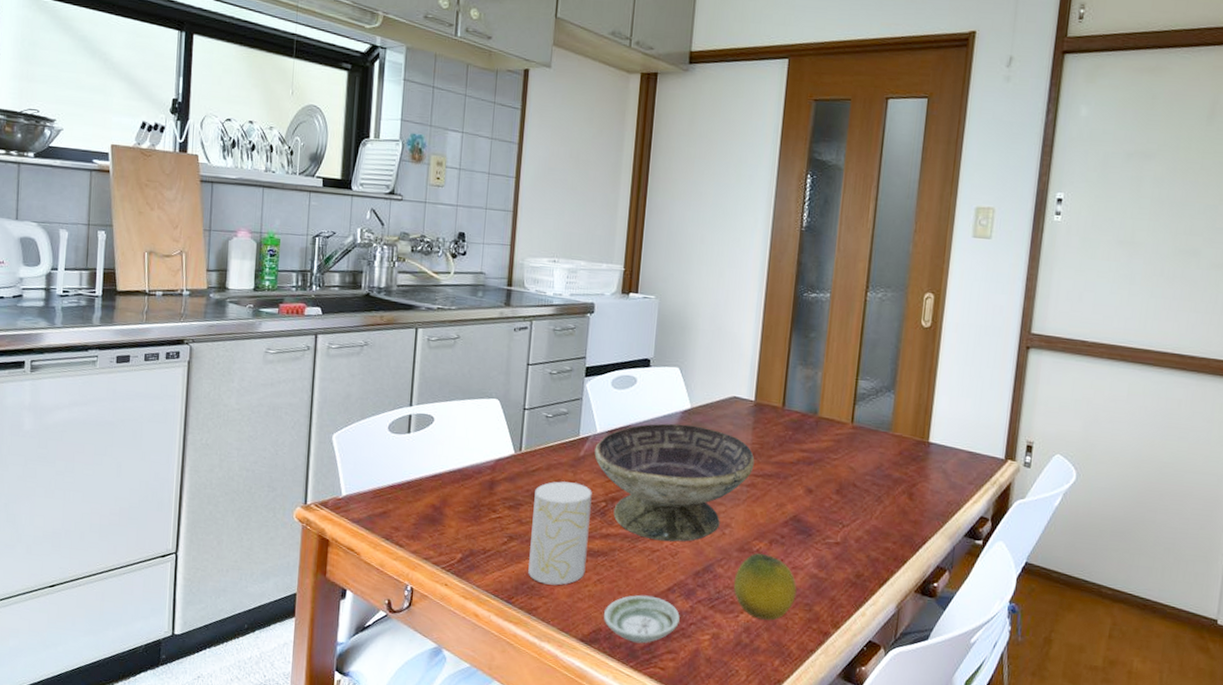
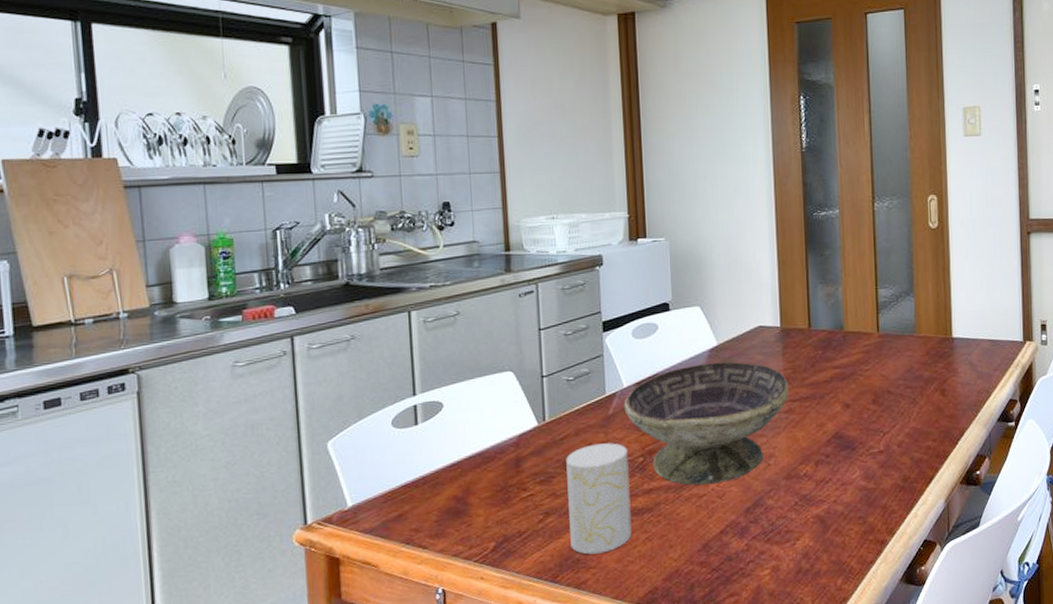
saucer: present [603,595,680,644] -> none [657,542,737,594]
fruit: present [733,553,797,621] -> none [785,476,849,542]

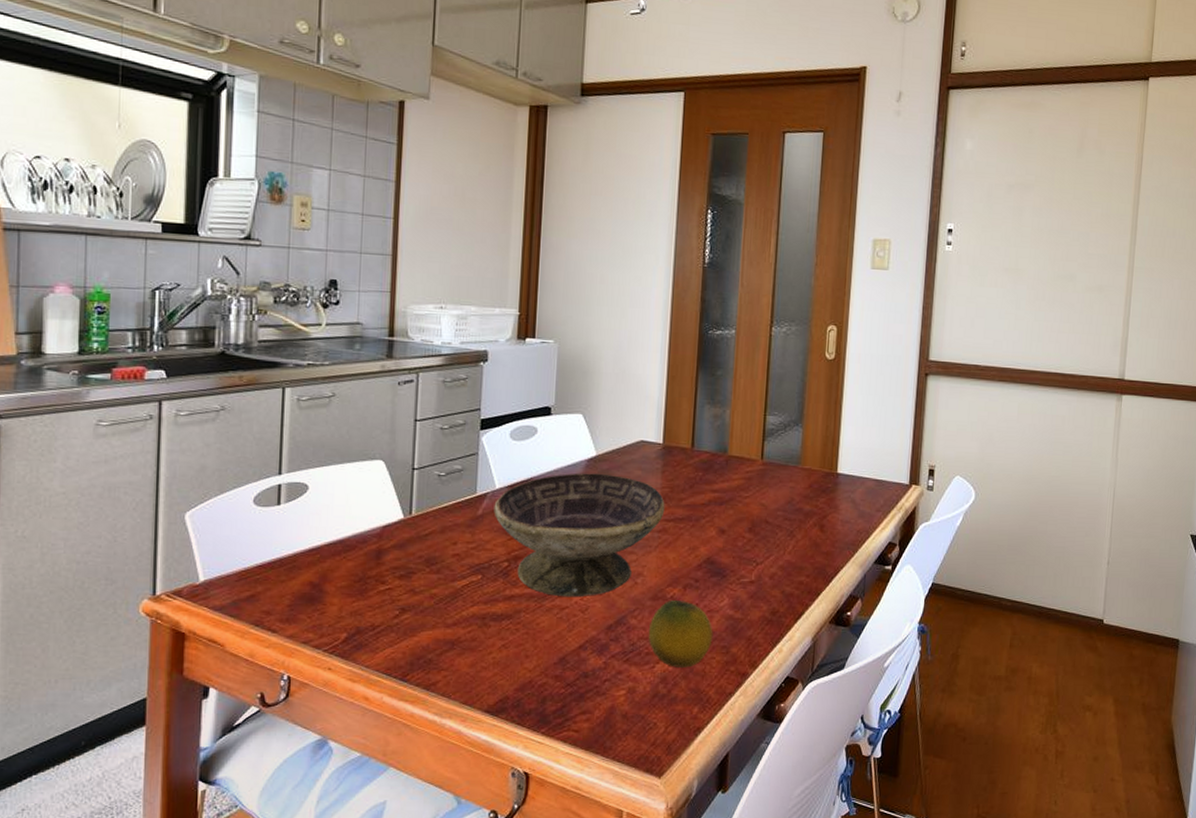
cup: present [566,443,632,555] -> none [424,544,493,656]
fruit: none [785,476,849,542] -> present [648,599,713,668]

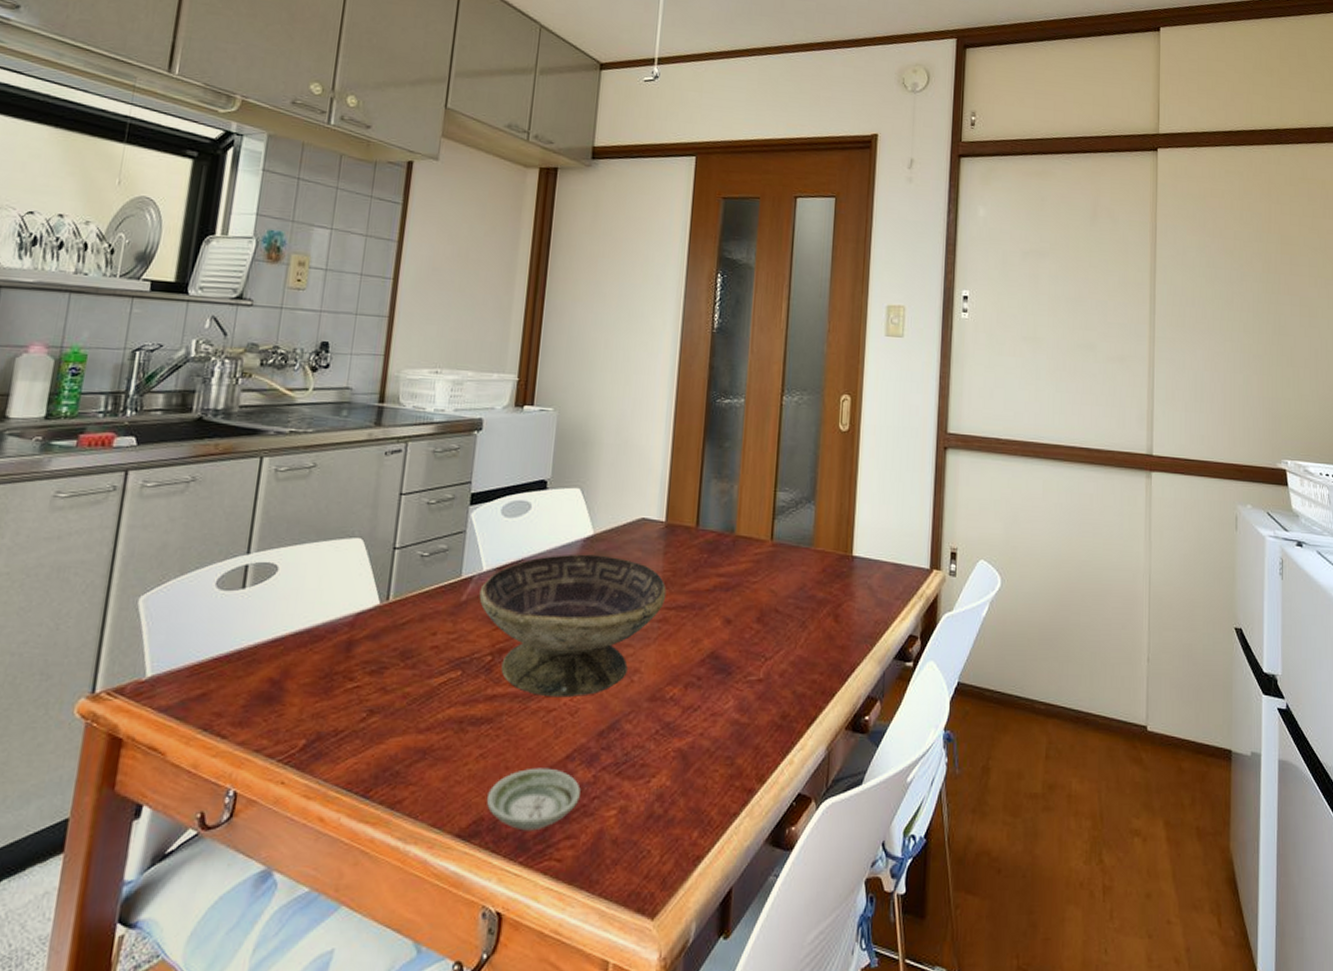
saucer: none [510,656,593,707] -> present [486,768,581,831]
fruit: present [648,599,713,668] -> none [643,700,717,782]

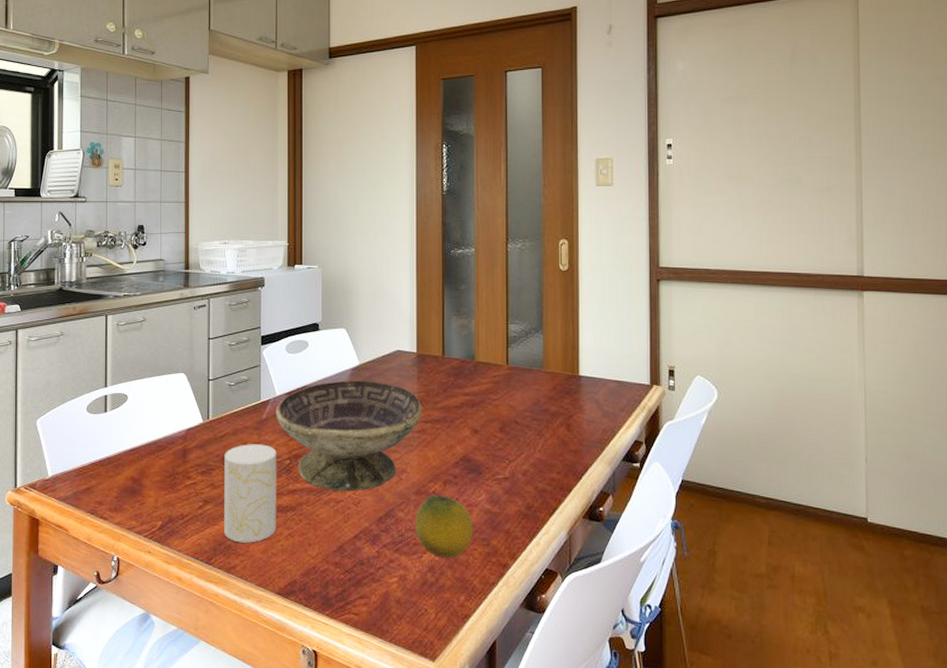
cup: none [392,634,476,768] -> present [224,444,277,543]
saucer: present [486,768,581,831] -> none [297,544,368,592]
fruit: none [643,700,717,782] -> present [414,494,474,558]

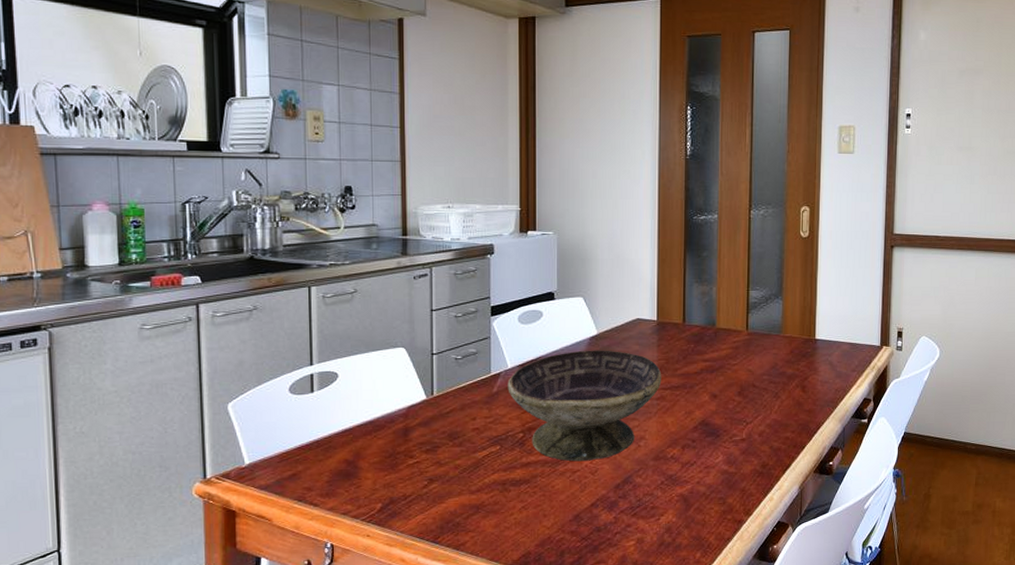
cup: present [224,444,277,543] -> none [451,418,509,519]
fruit: present [414,494,474,558] -> none [652,458,711,519]

